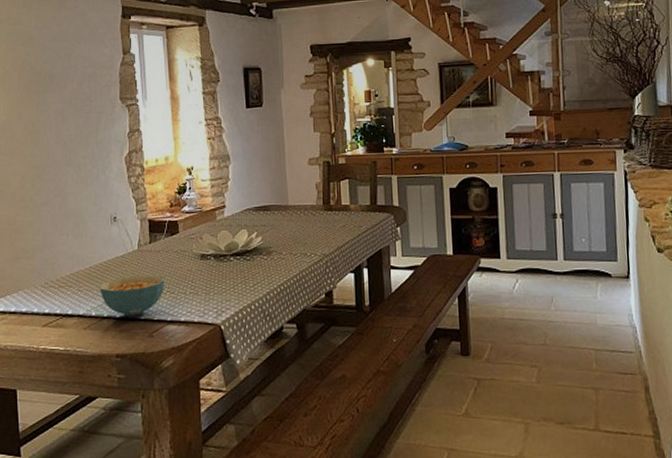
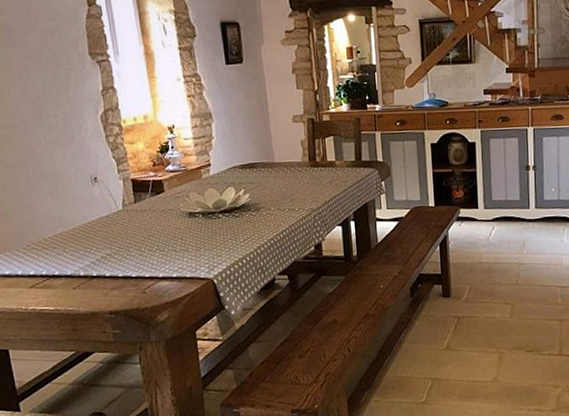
cereal bowl: present [99,275,164,317] -> none [85,234,154,275]

